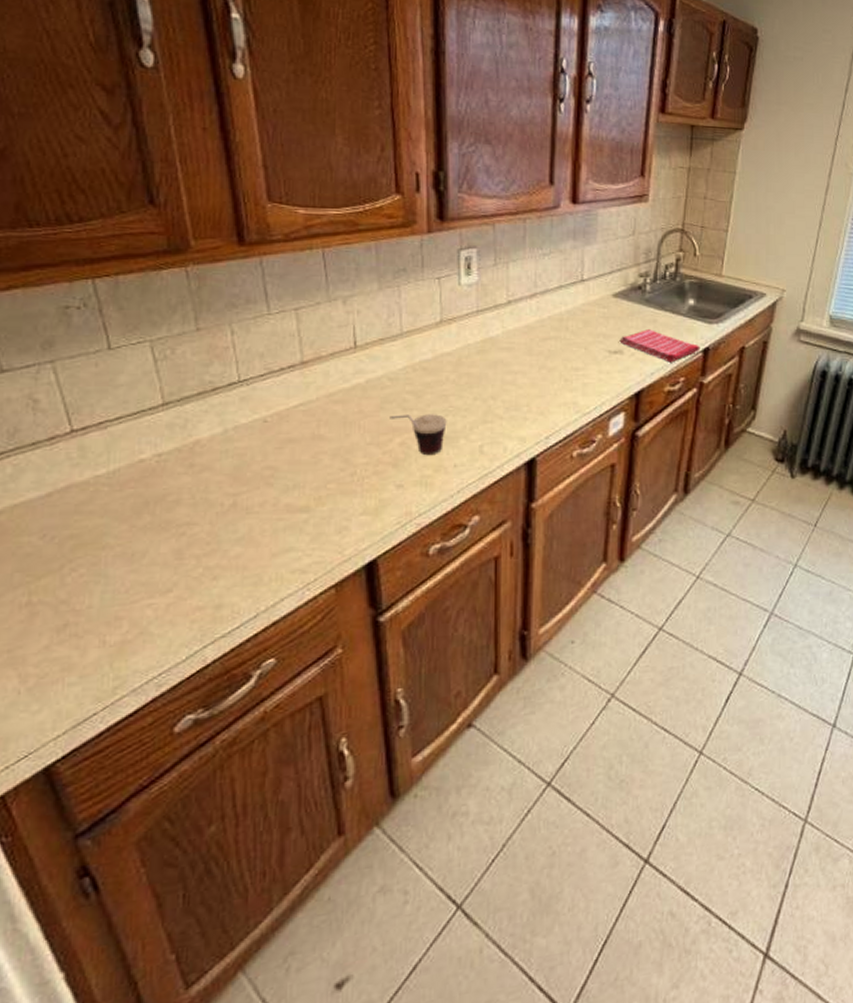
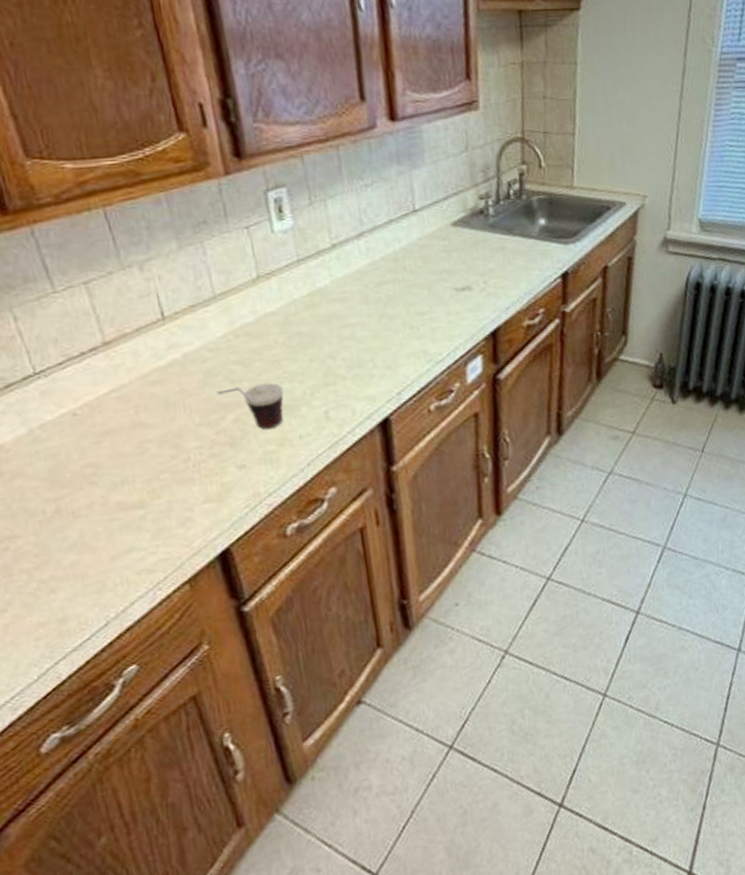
dish towel: present [619,329,700,363] -> none [466,258,558,294]

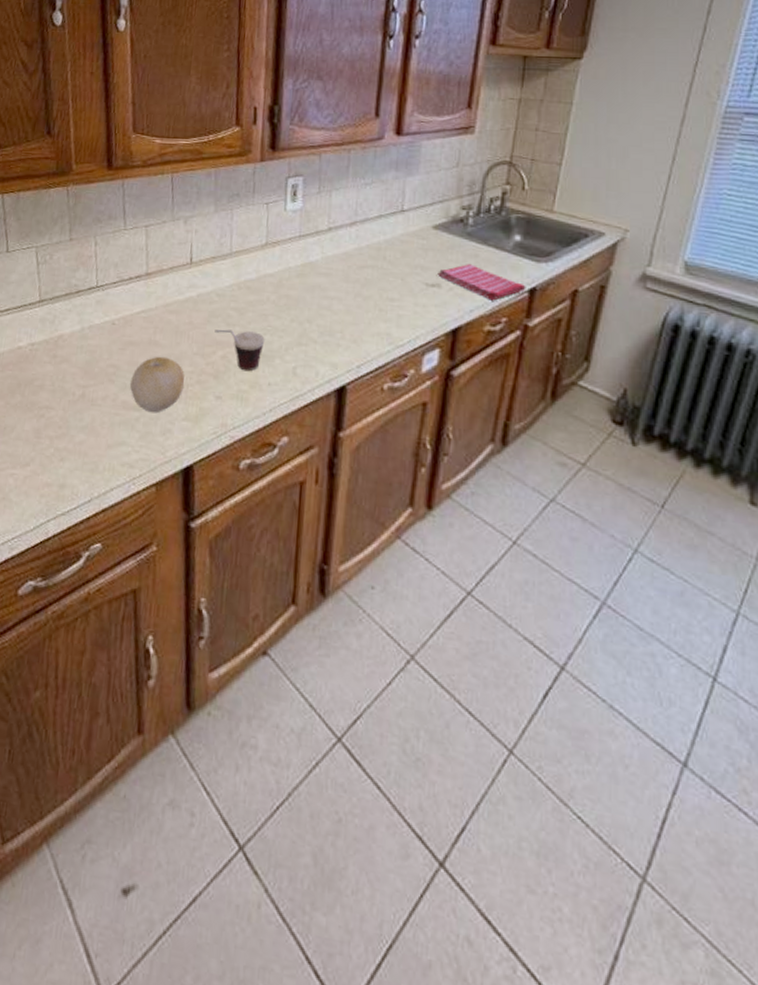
fruit: none [120,437,194,506] -> present [130,356,184,413]
dish towel: none [466,258,558,294] -> present [437,264,526,301]

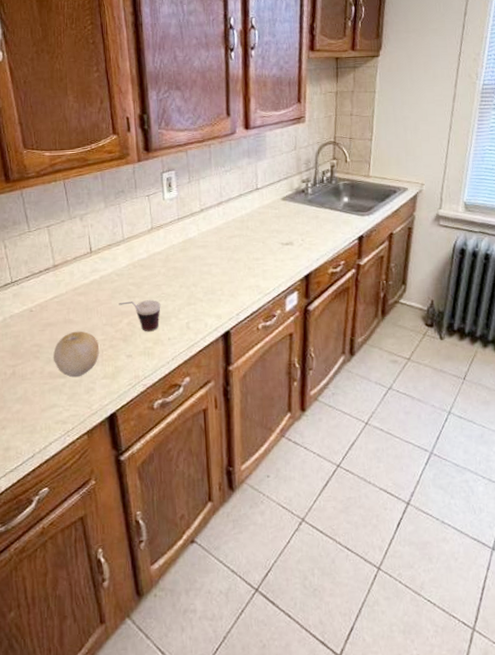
dish towel: present [437,264,526,301] -> none [289,224,356,250]

